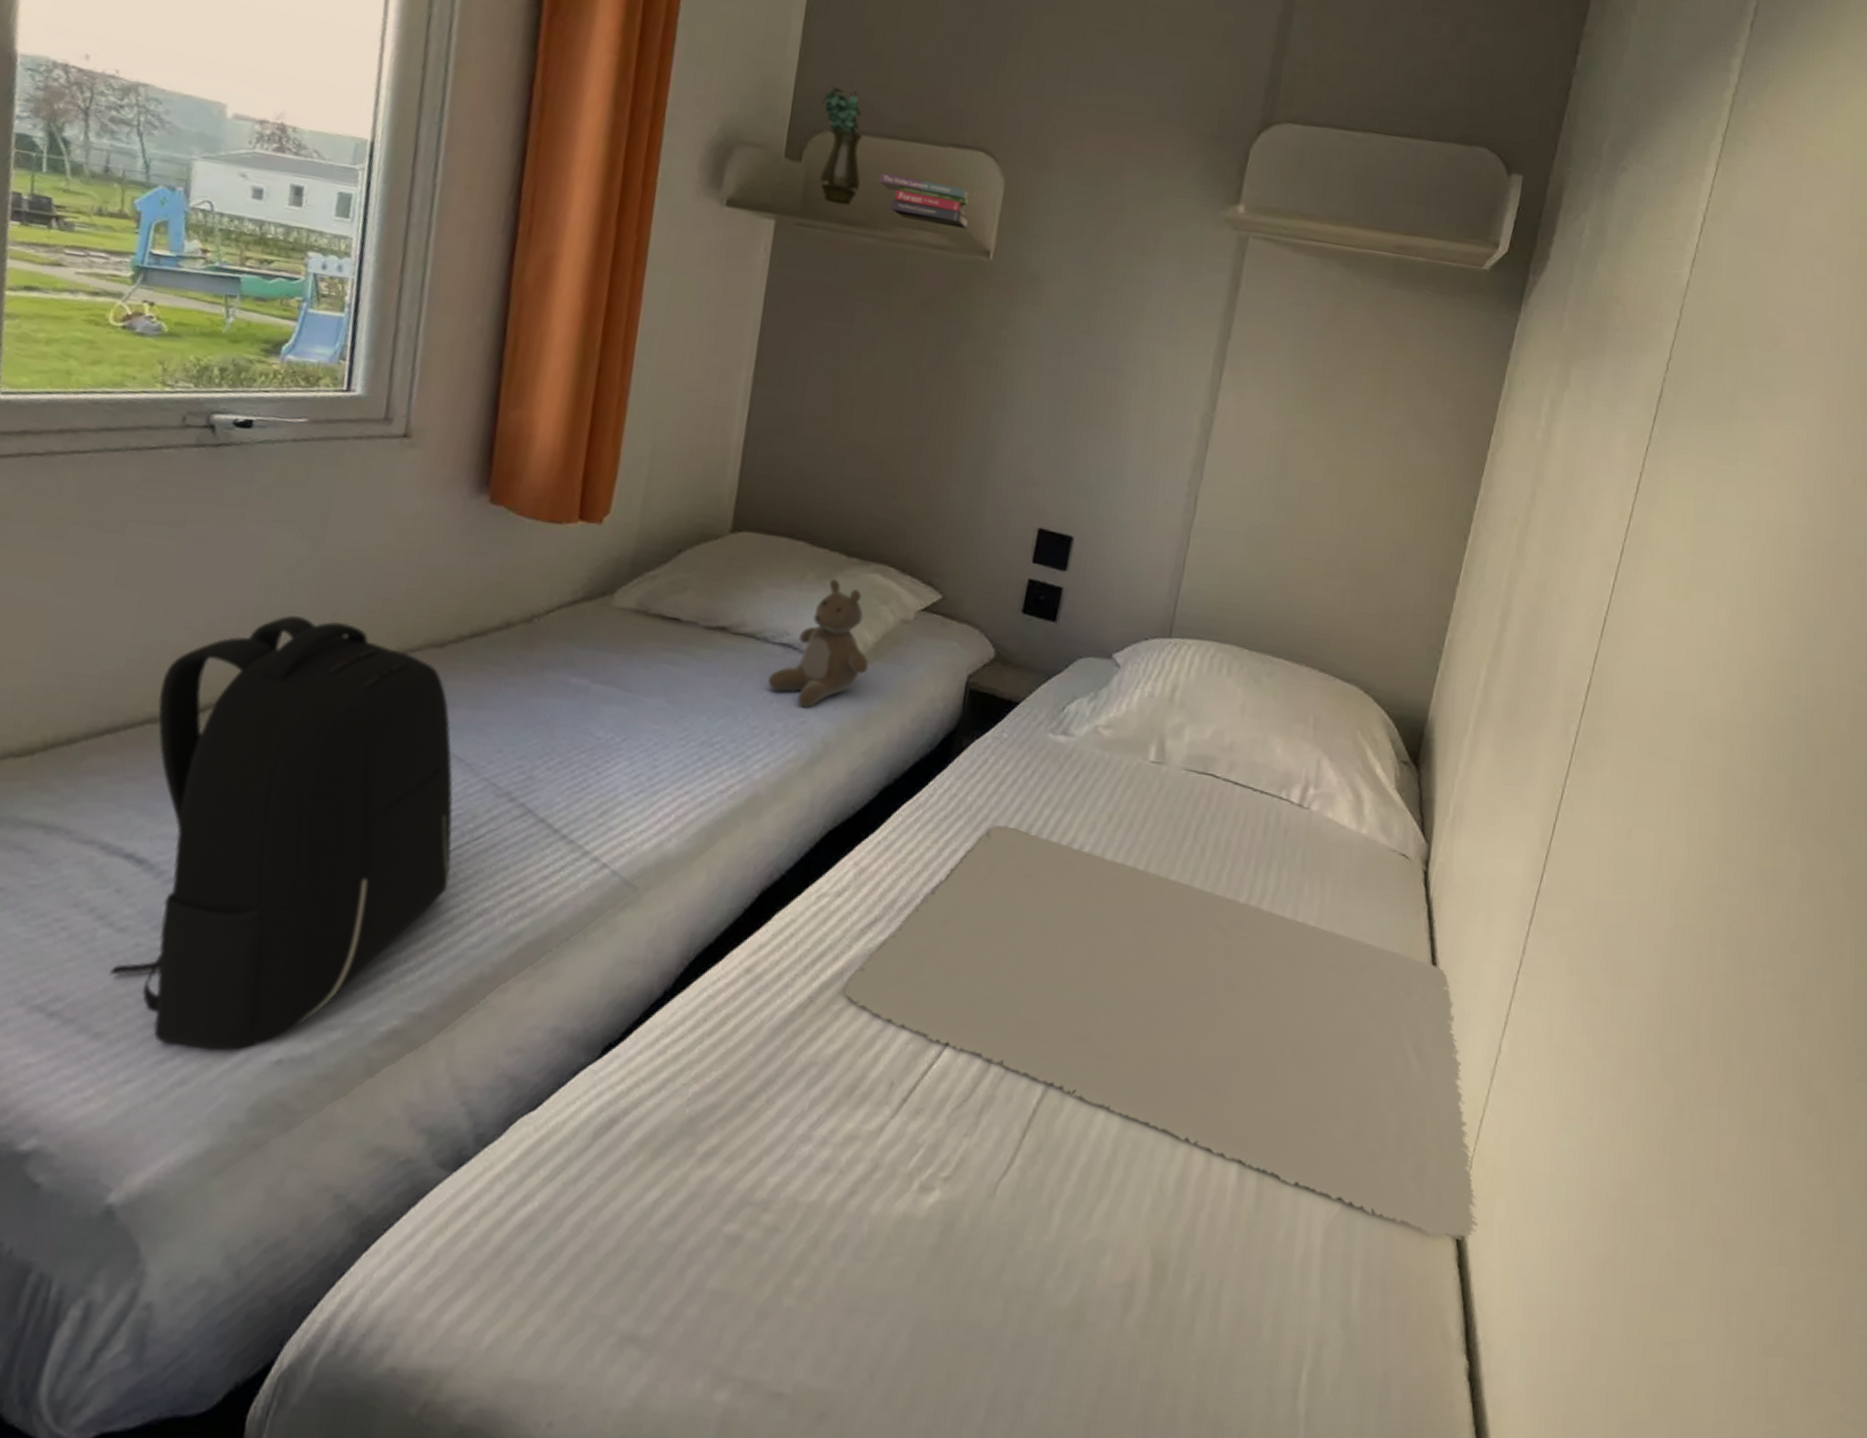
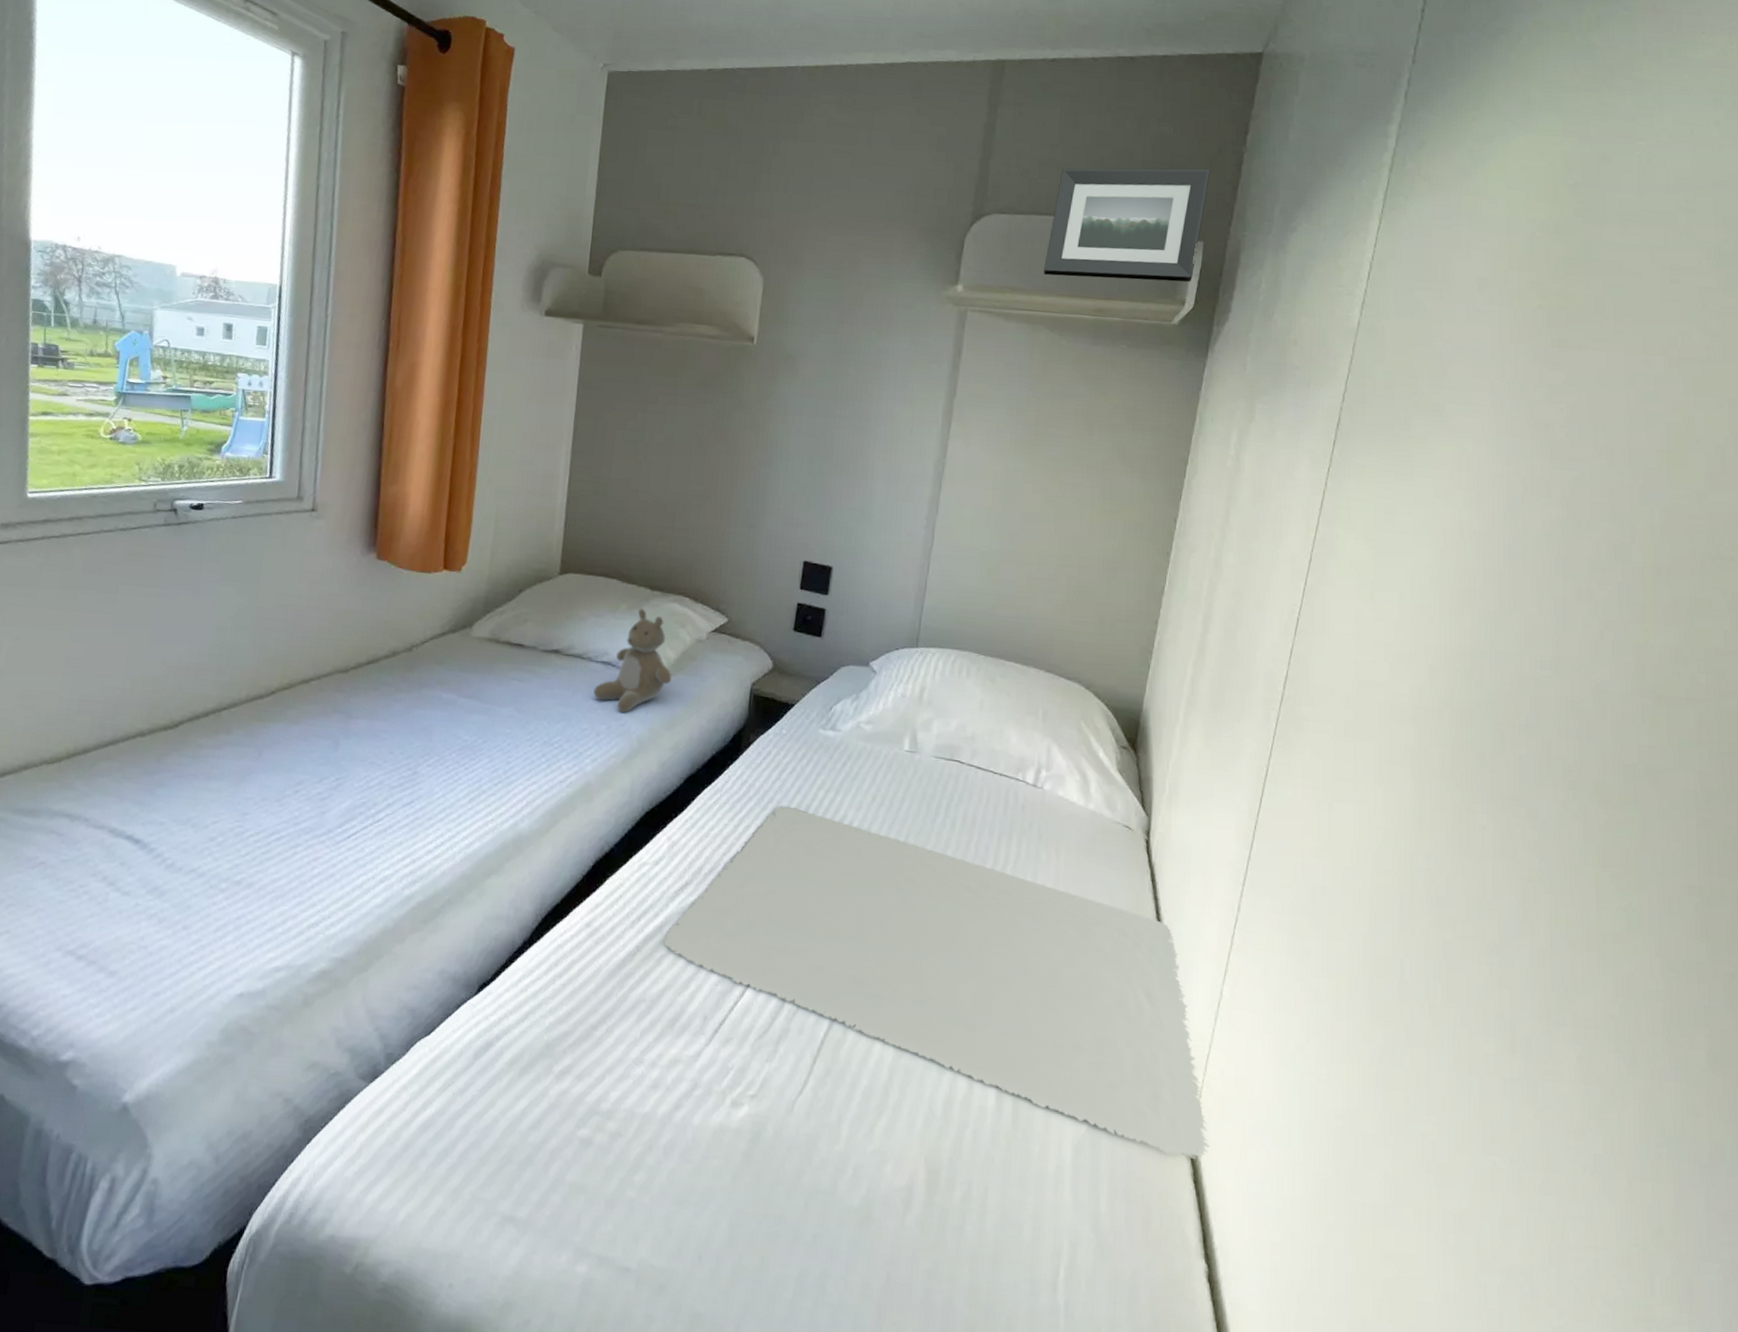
backpack: present [109,615,454,1051] -> none [118,652,360,986]
vase: present [819,85,863,206] -> none [615,214,648,309]
books: present [878,172,969,230] -> none [662,280,735,321]
picture frame: none [1340,75,1535,221] -> present [1044,168,1211,282]

